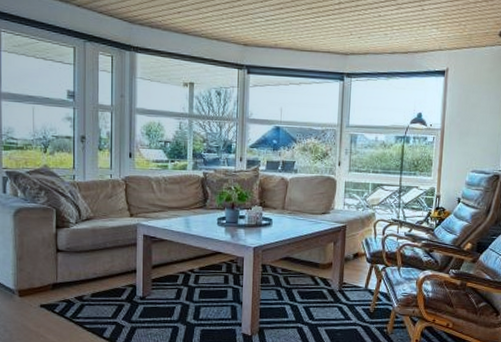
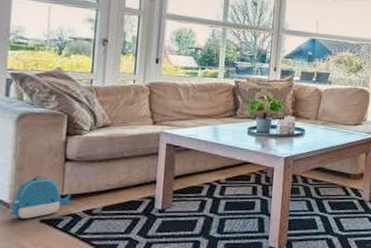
backpack: none [14,265,65,304] -> present [9,176,72,219]

